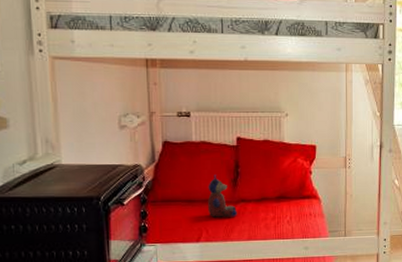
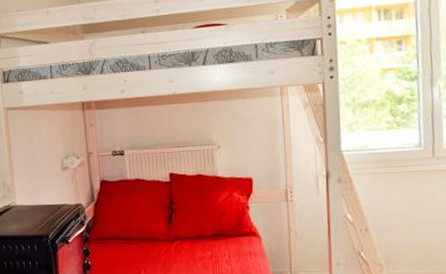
stuffed bear: present [208,174,238,218] -> none [144,212,175,256]

